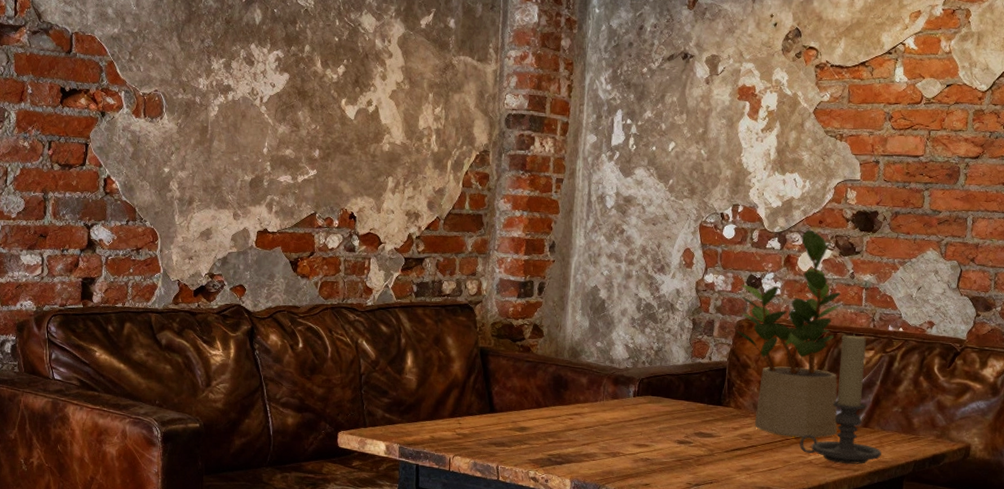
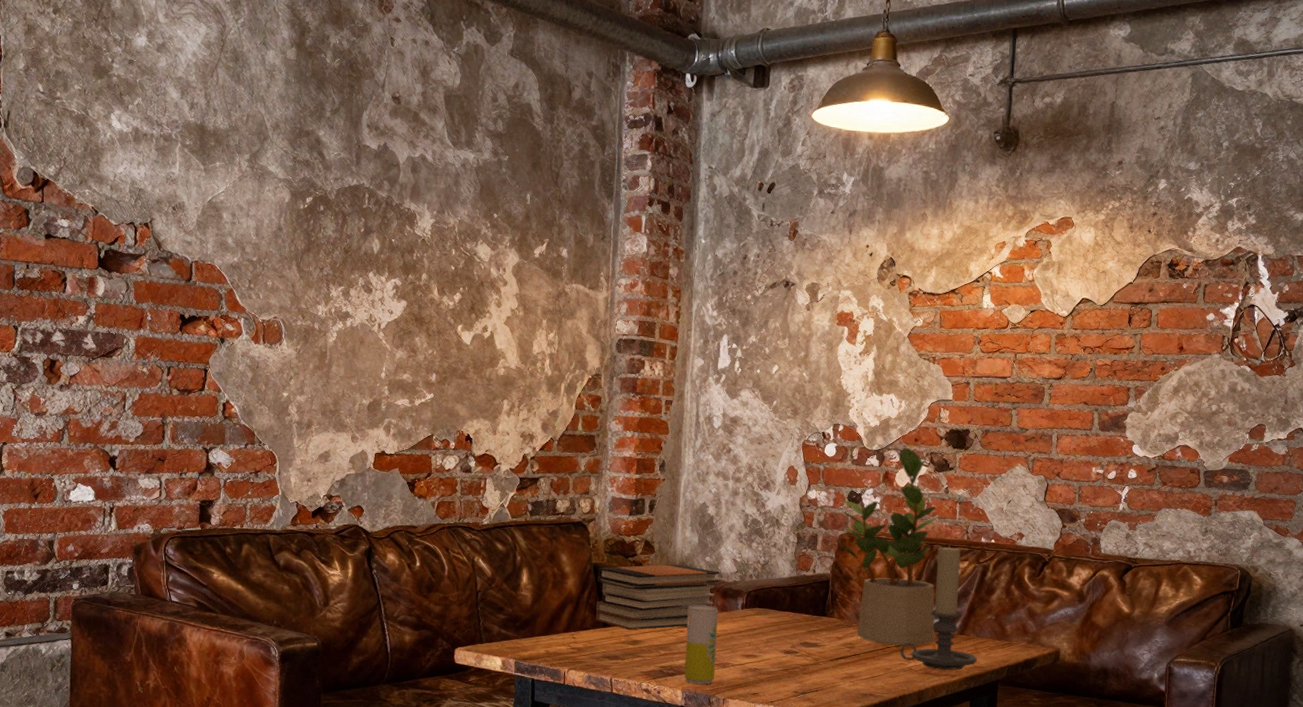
book stack: none [482,349,611,417] -> present [595,564,720,630]
beverage can: none [573,391,609,474] -> present [684,604,719,685]

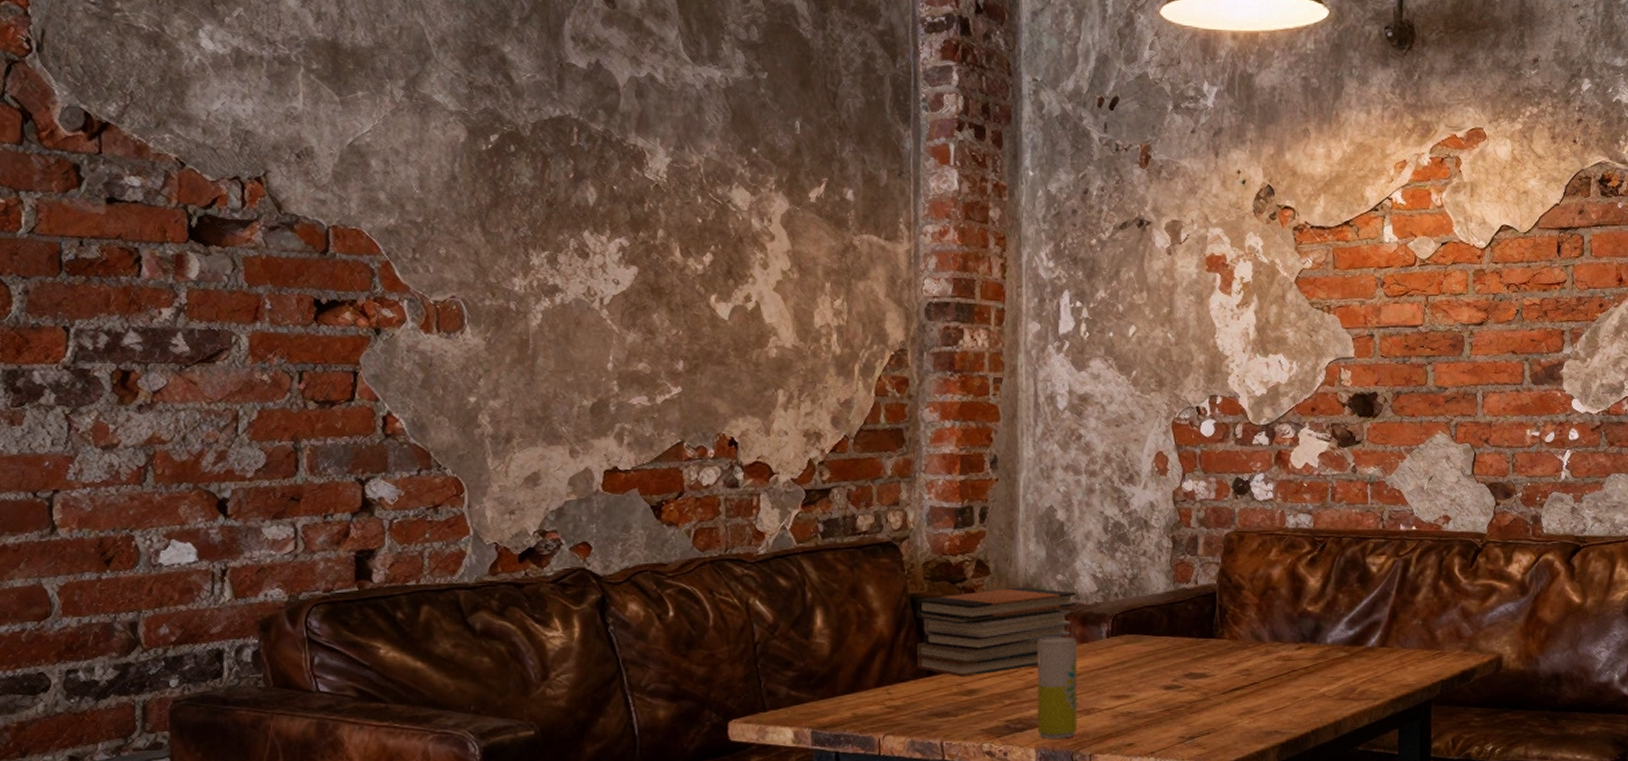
potted plant: present [838,448,936,646] -> none [1225,420,1351,667]
candle holder: present [900,546,977,670] -> none [1309,538,1404,693]

